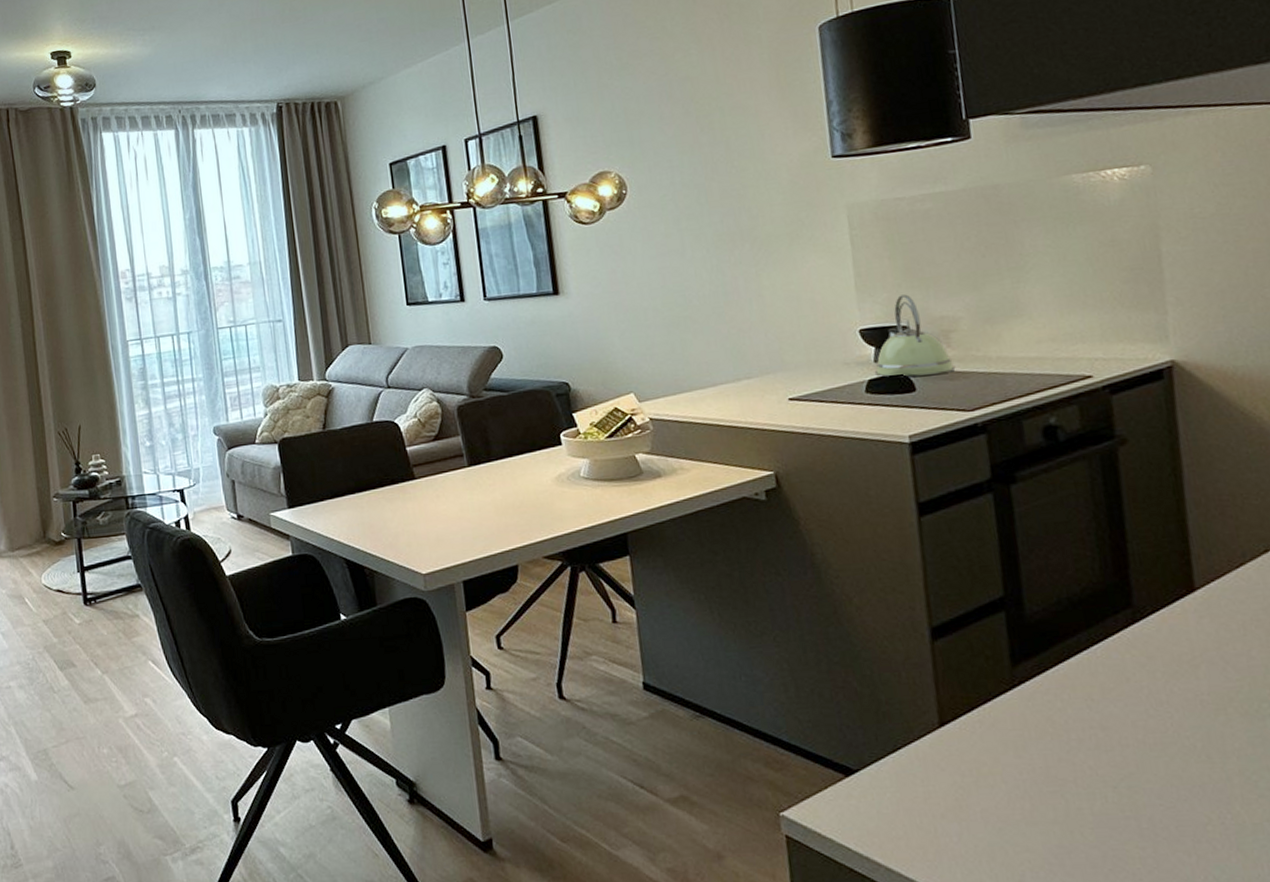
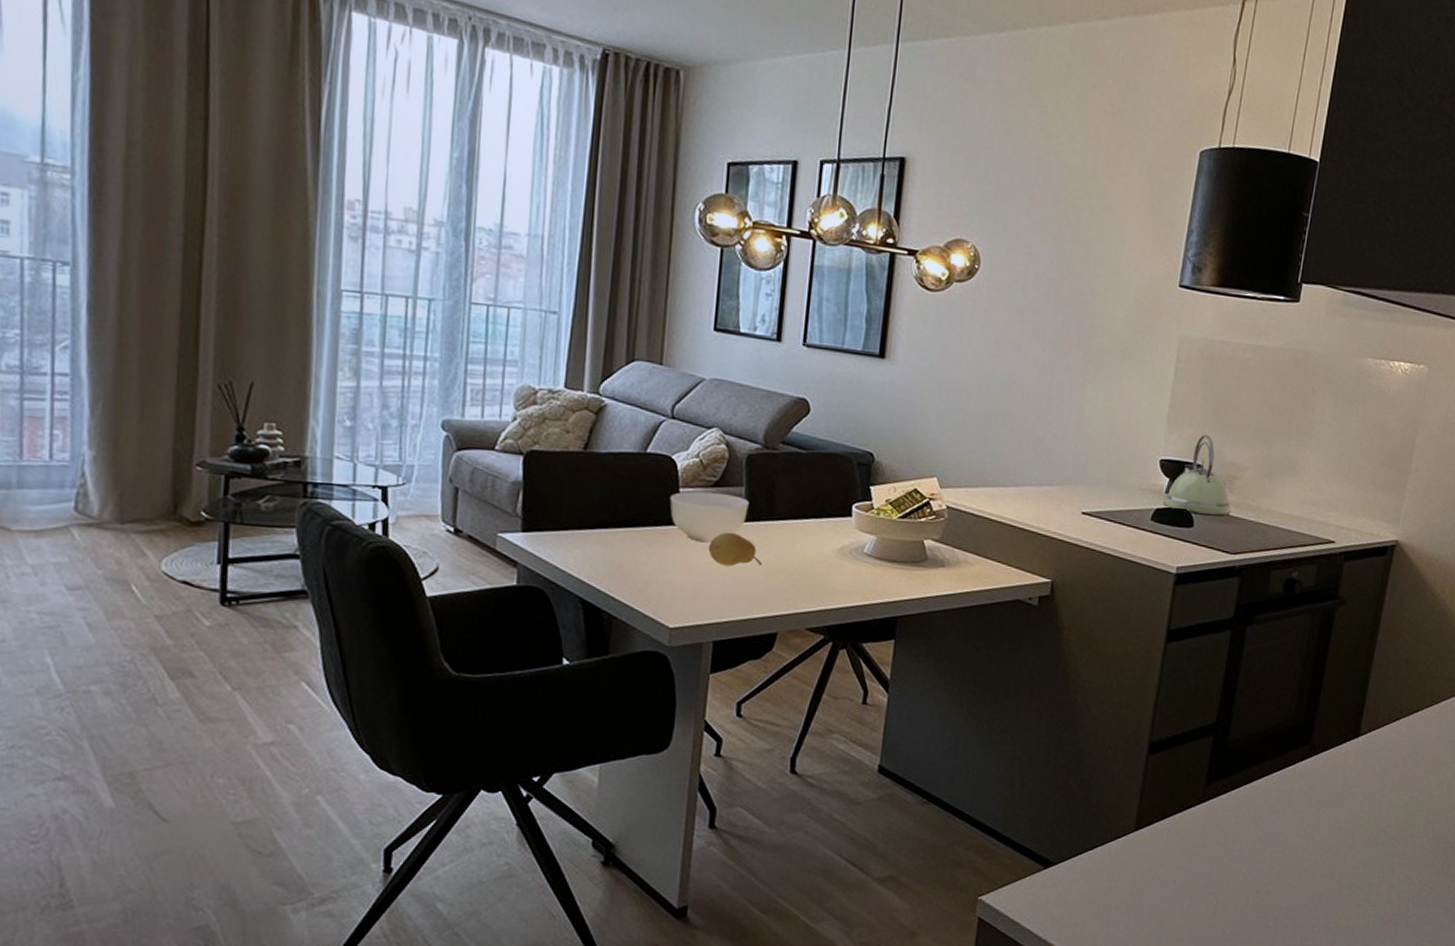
bowl: none [400,444,468,492] -> present [669,491,749,543]
fruit: none [440,478,491,510] -> present [708,532,763,567]

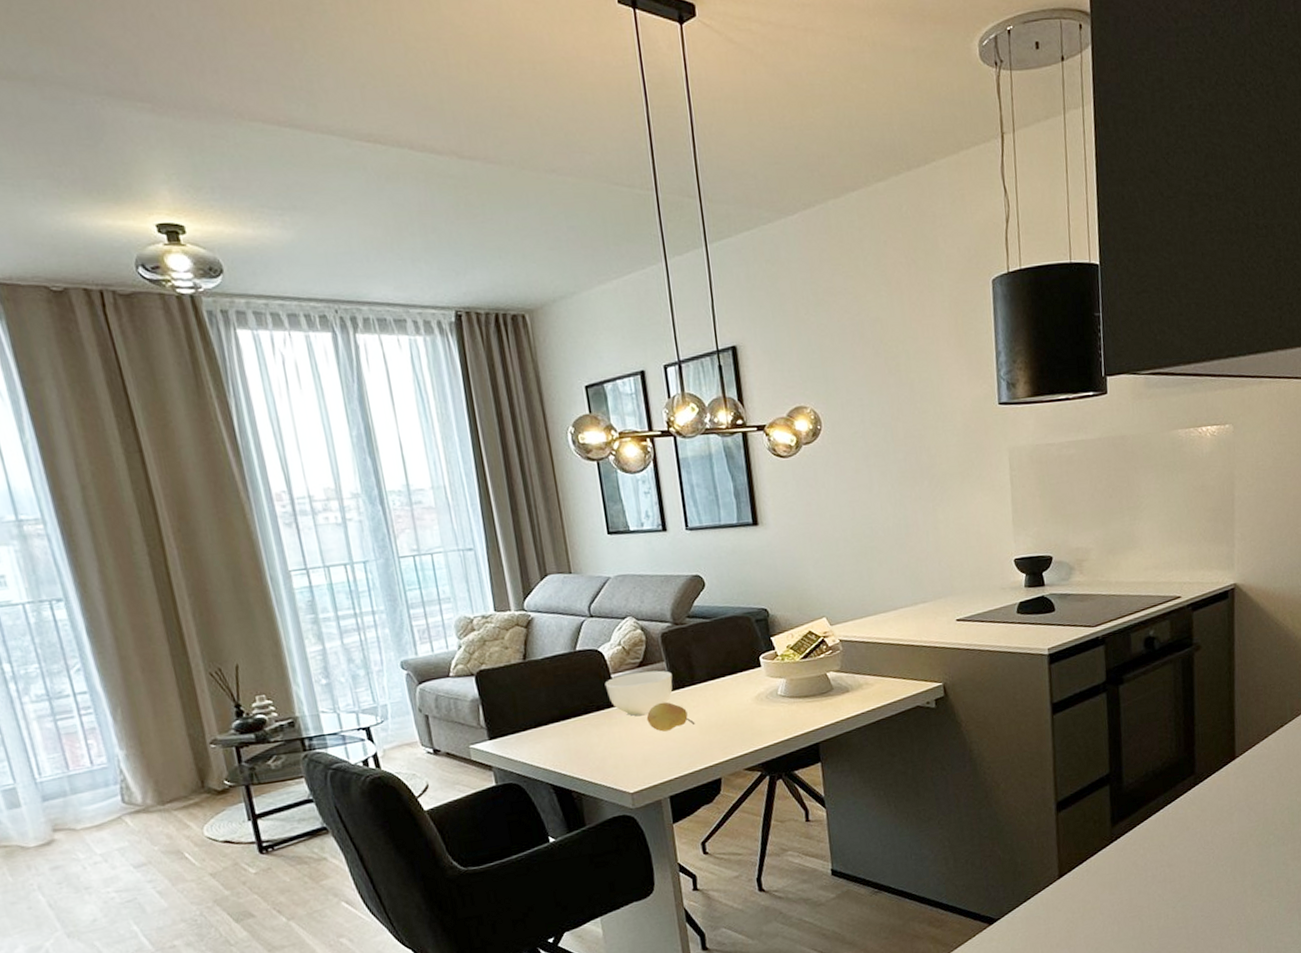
kettle: present [1164,434,1231,516] -> none [1025,528,1085,600]

